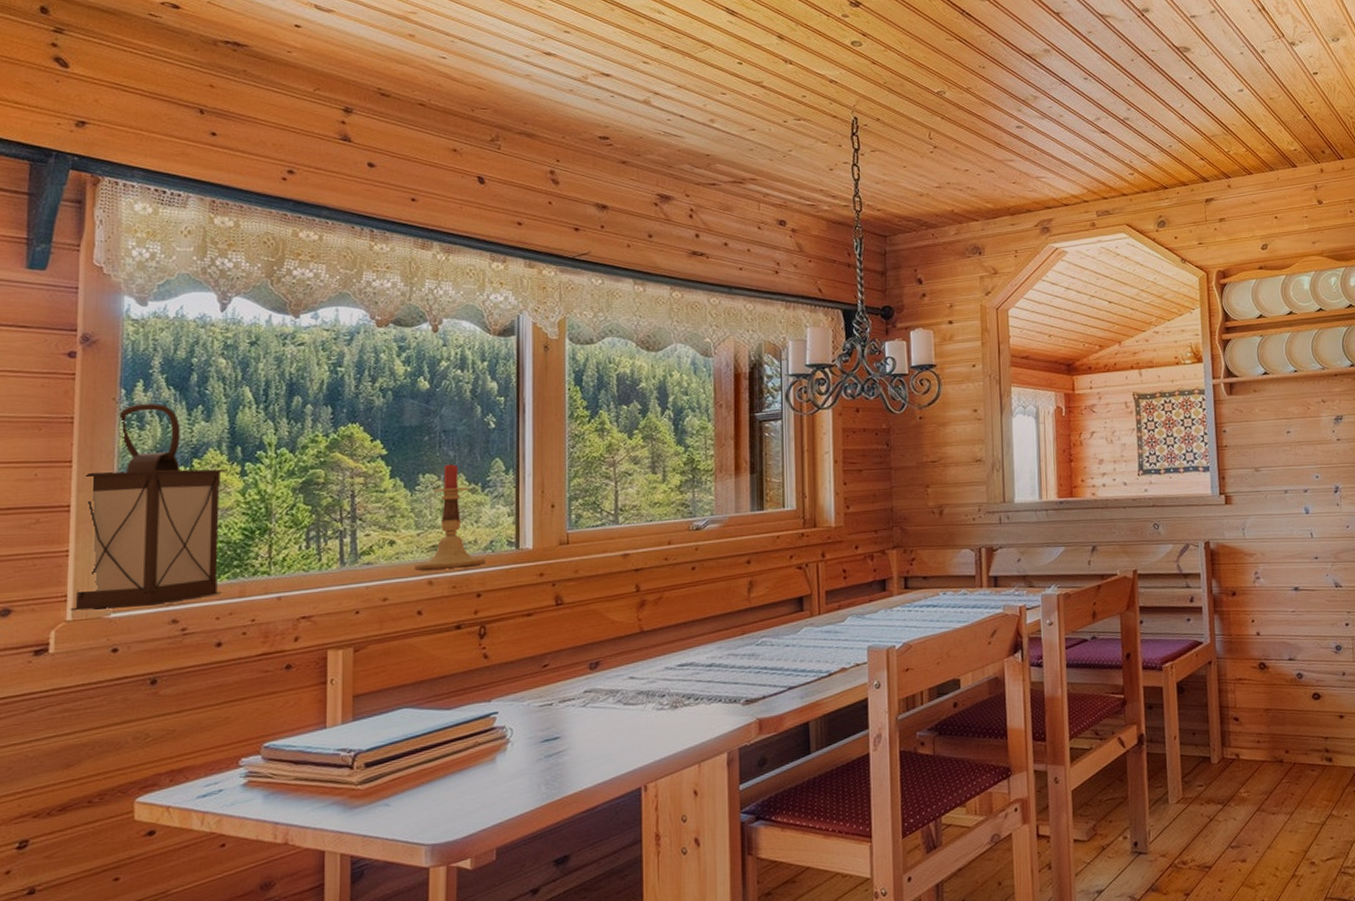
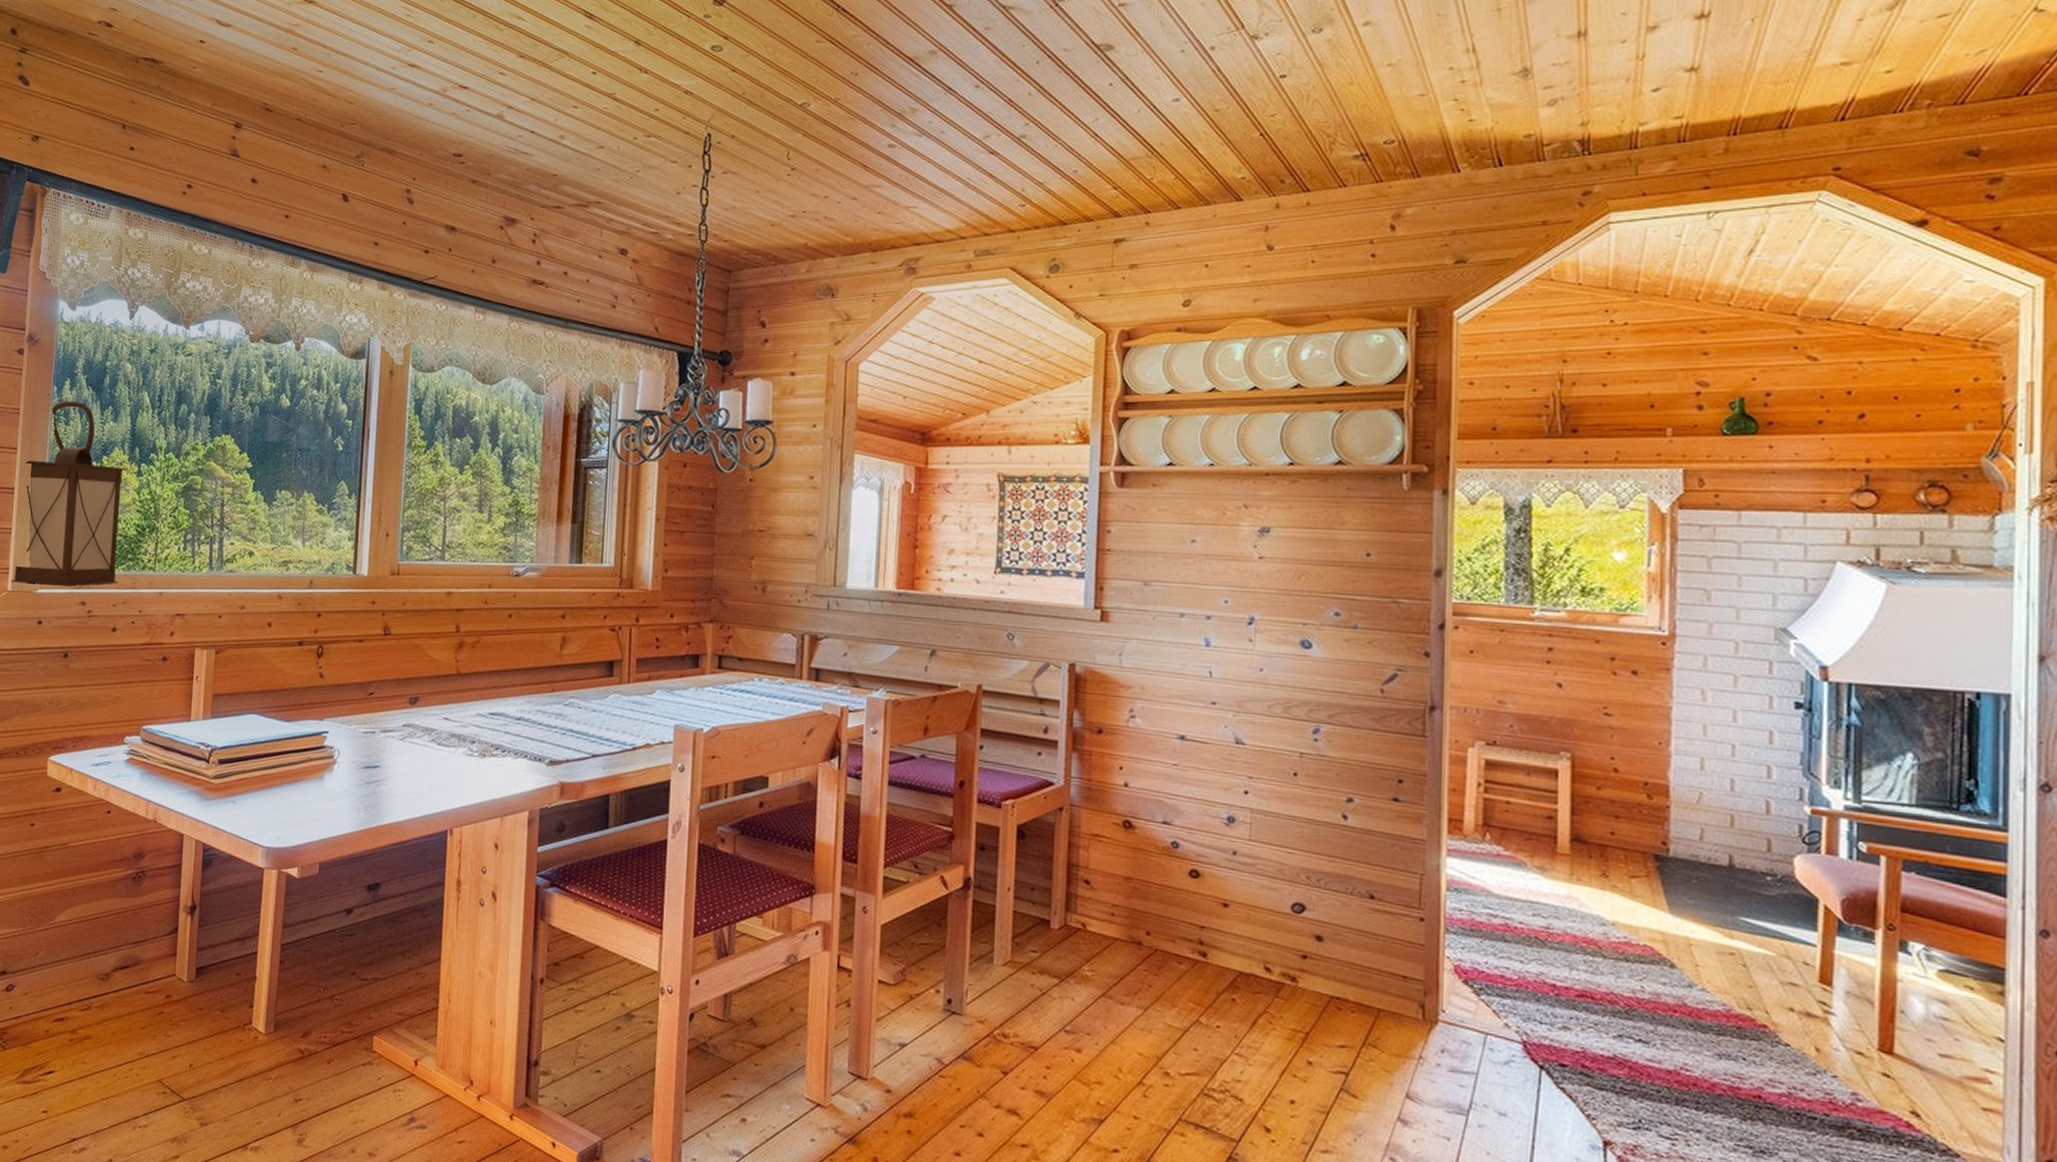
candlestick: present [413,463,487,571] -> none [267,481,328,586]

